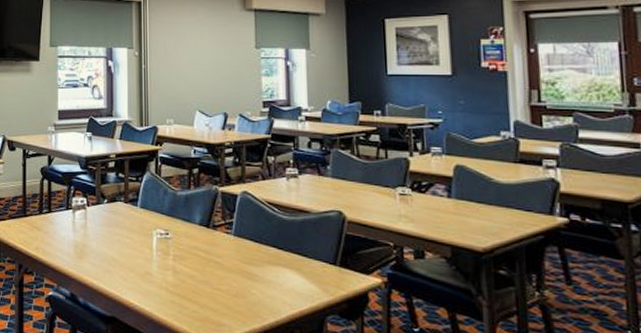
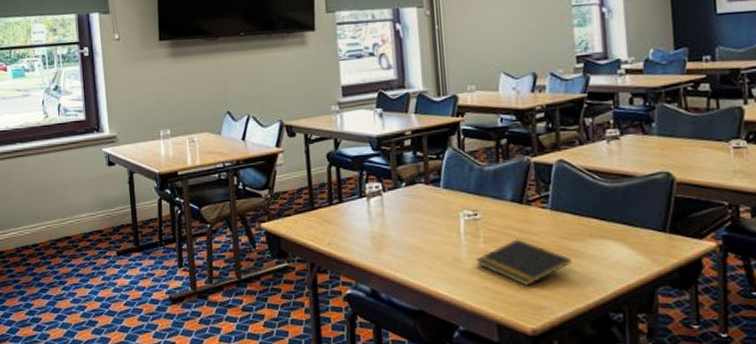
notepad: none [165,259,251,304] -> present [476,239,572,287]

